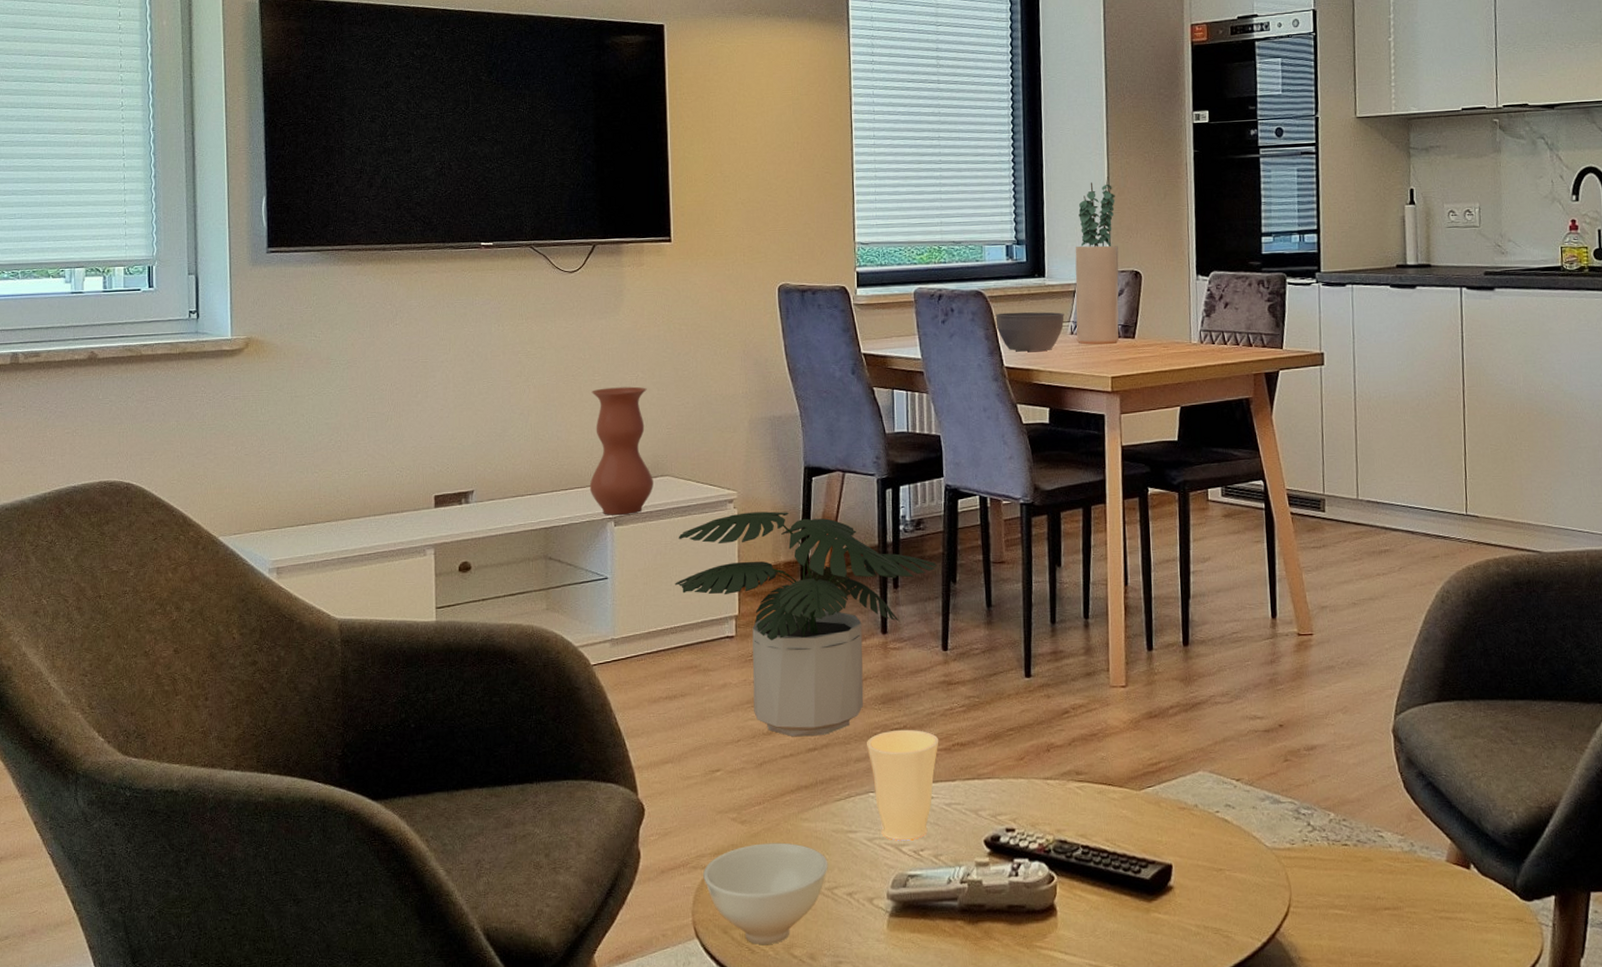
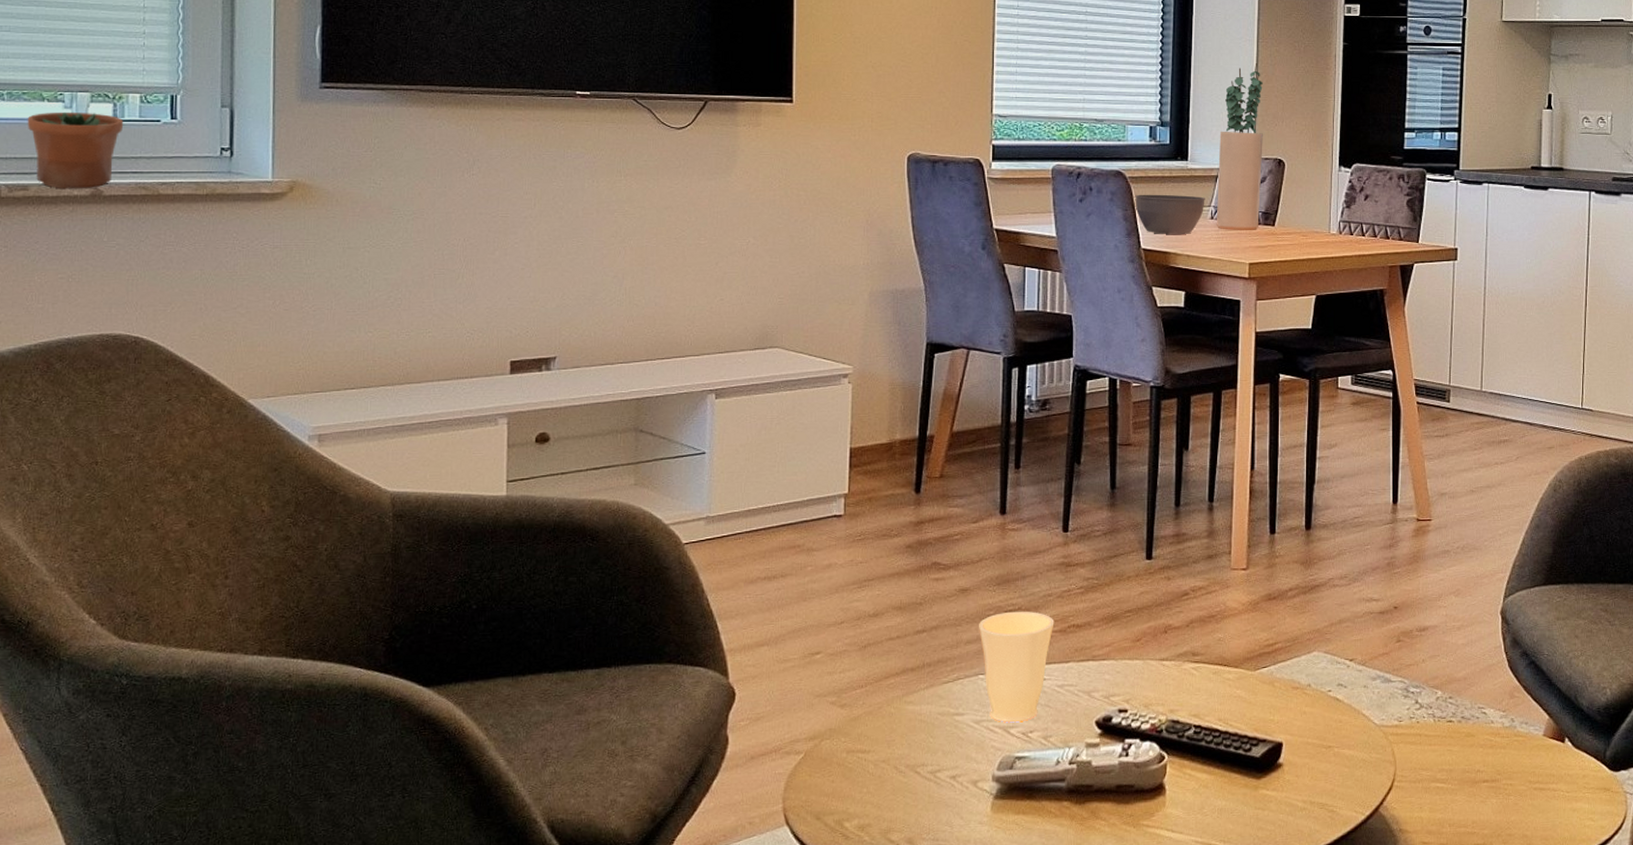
planter: none [37,285,112,354] -> present [27,111,124,189]
vase: present [589,386,654,515] -> none [689,253,761,387]
potted plant: present [675,511,937,737] -> none [780,387,1061,619]
bowl: present [703,842,829,945] -> none [797,726,933,830]

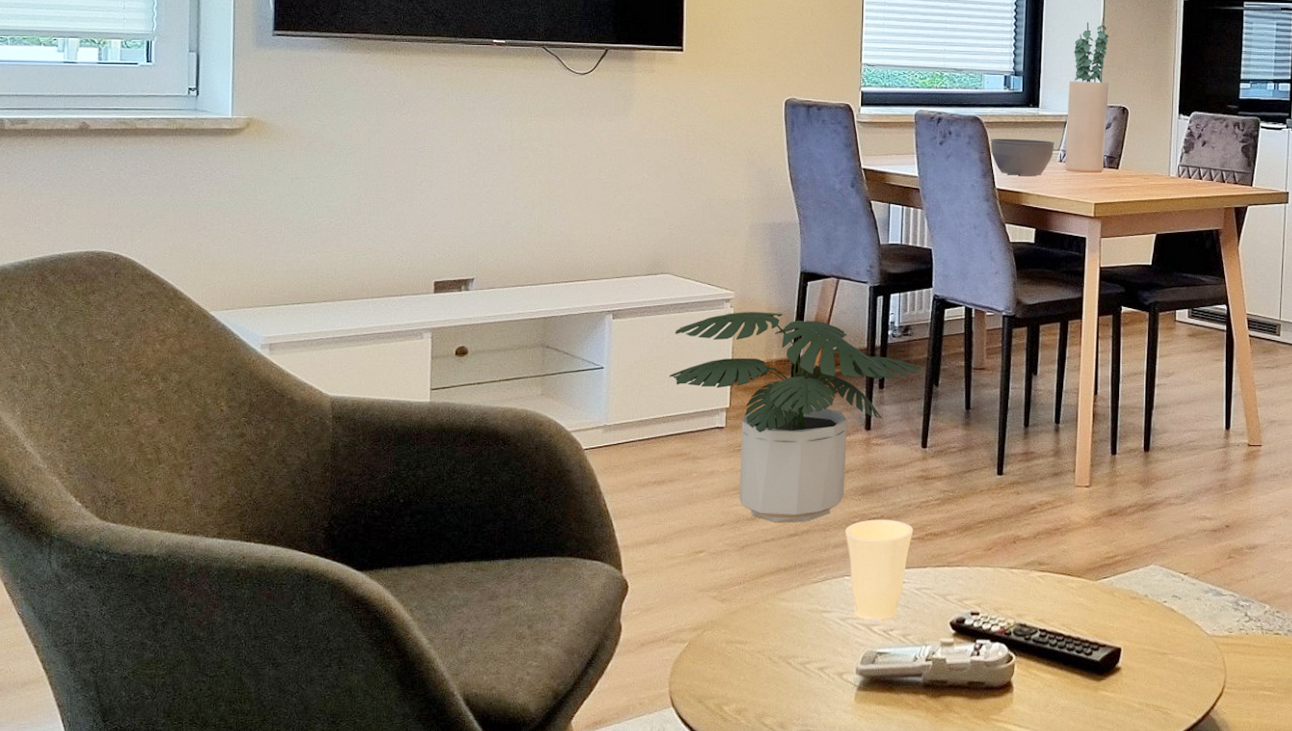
planter: present [27,111,124,189] -> none [26,55,108,124]
potted plant: none [780,387,1061,619] -> present [669,312,921,523]

